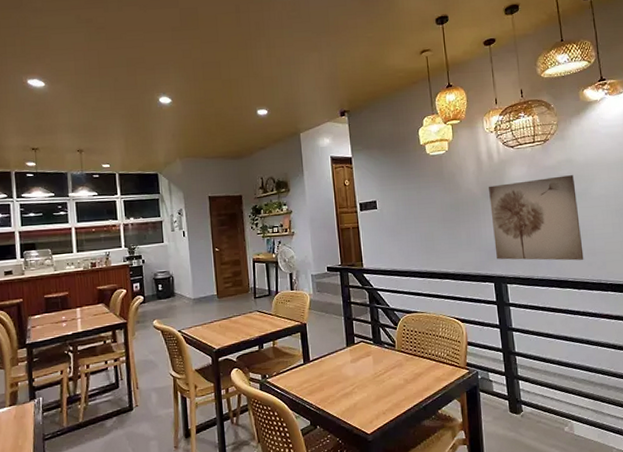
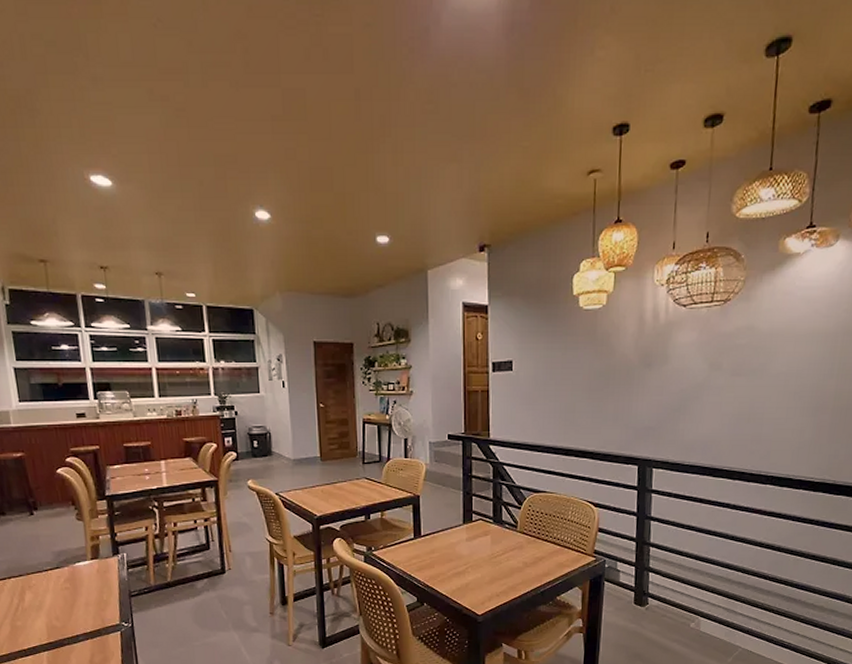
wall art: present [489,175,584,261] -> none [645,346,753,447]

